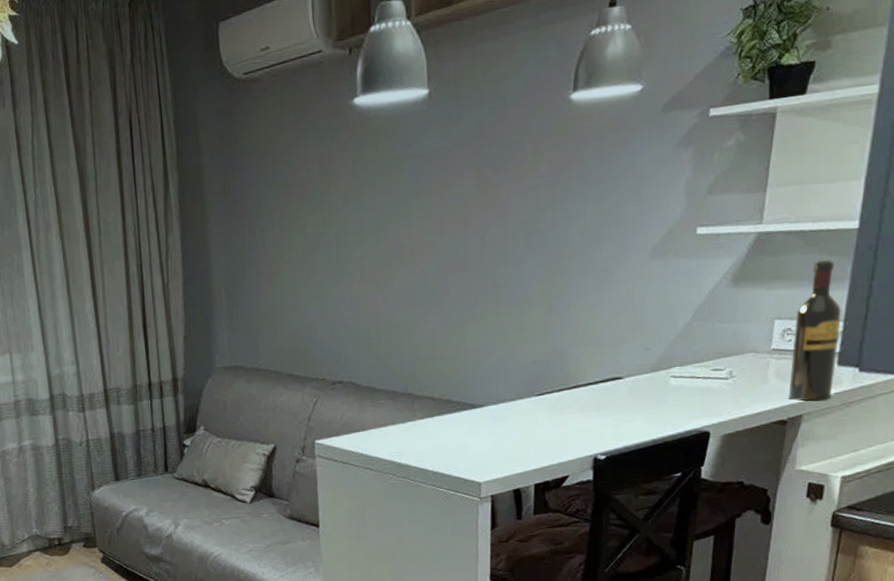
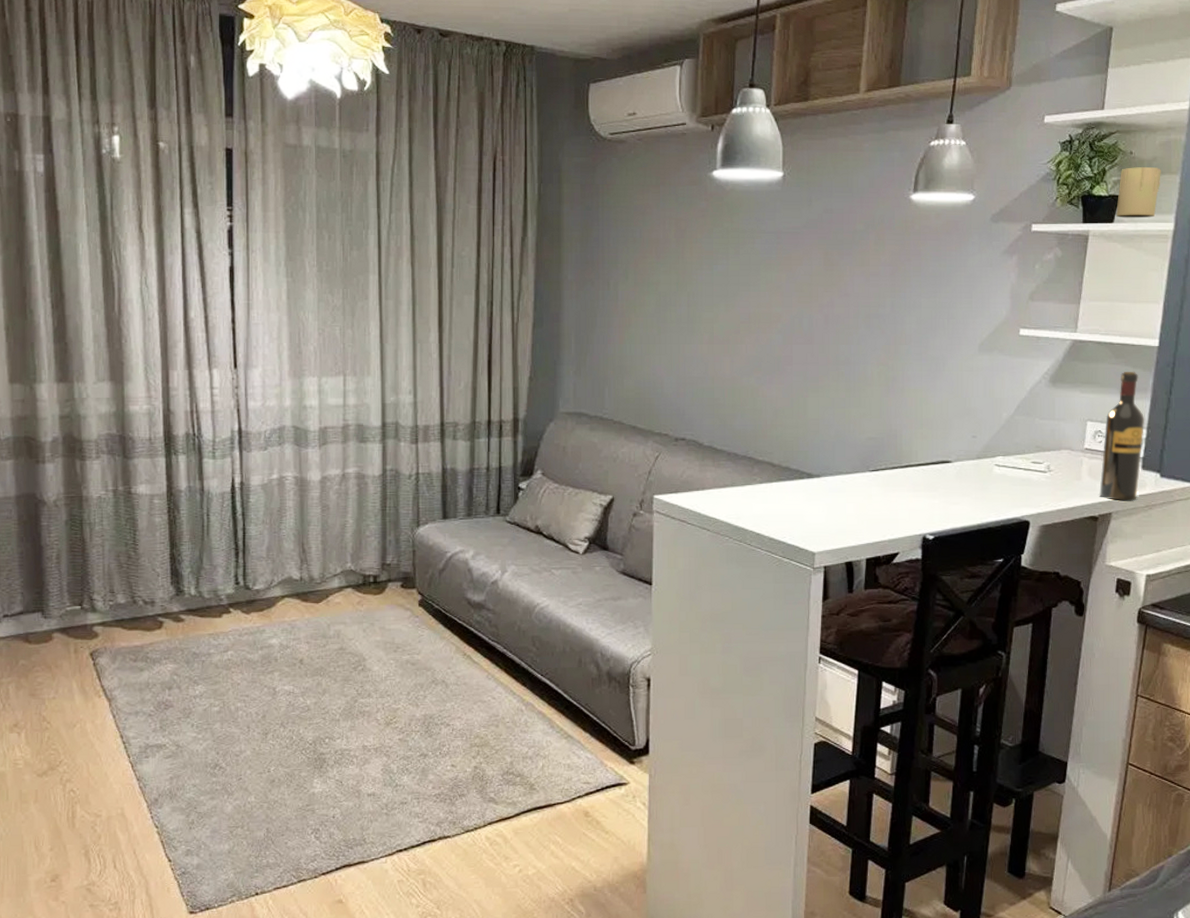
candle: none [809,21,864,87] -> present [1116,166,1161,218]

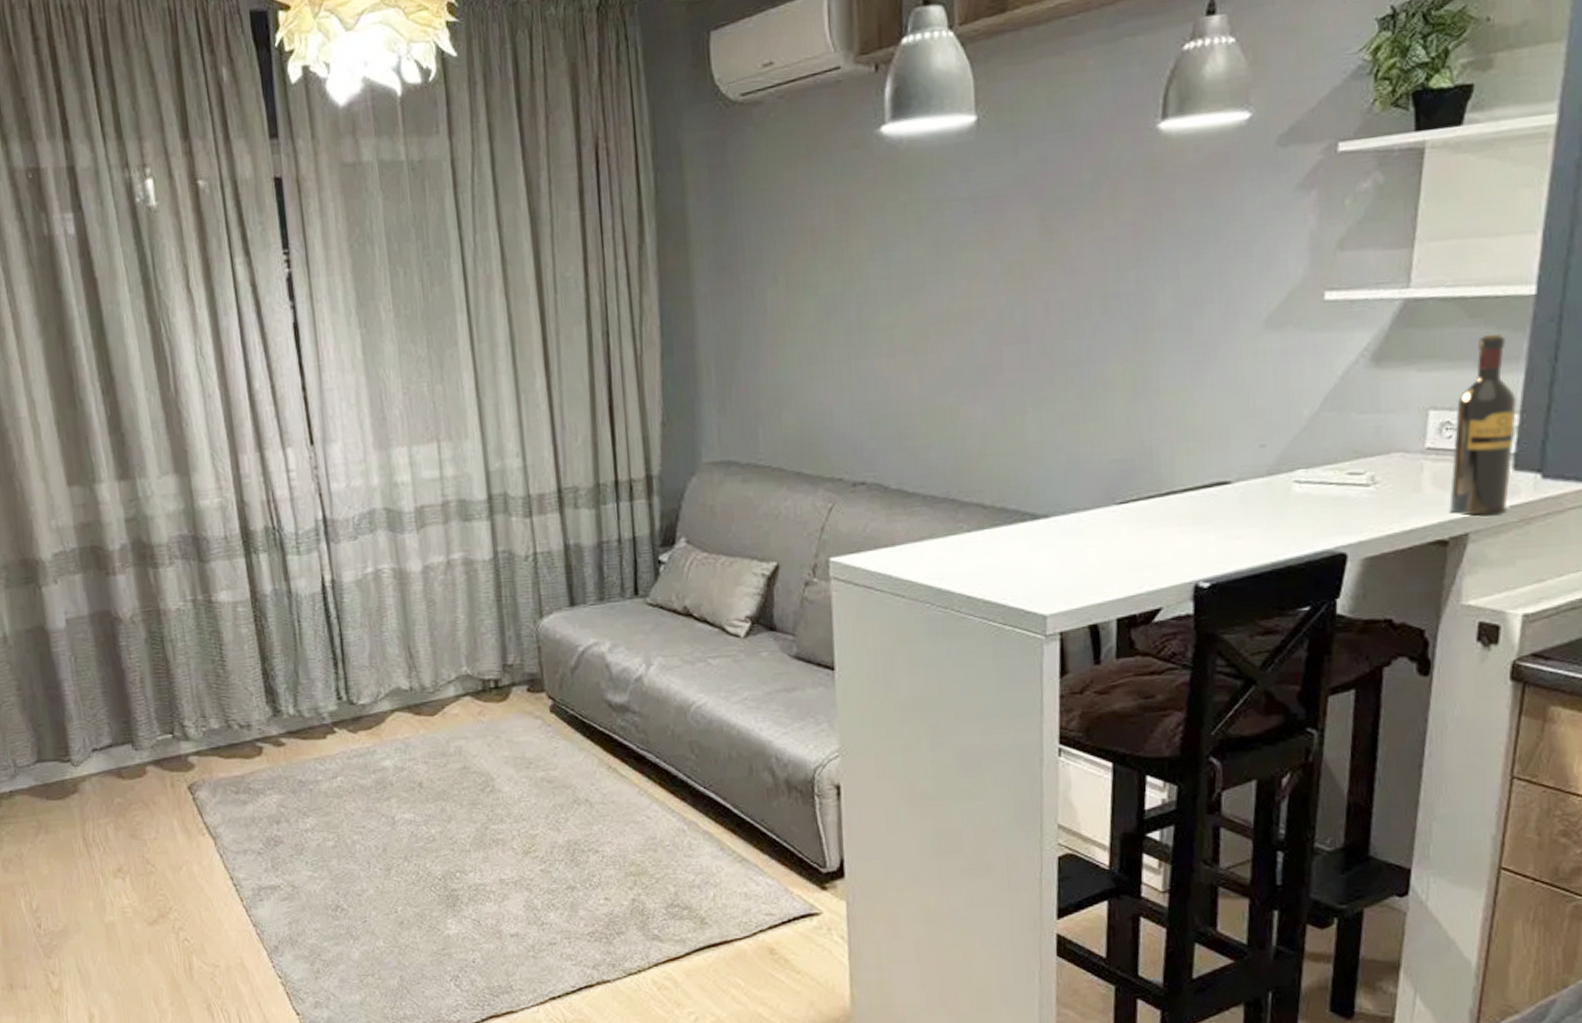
candle: present [1116,166,1161,218] -> none [1466,35,1536,117]

